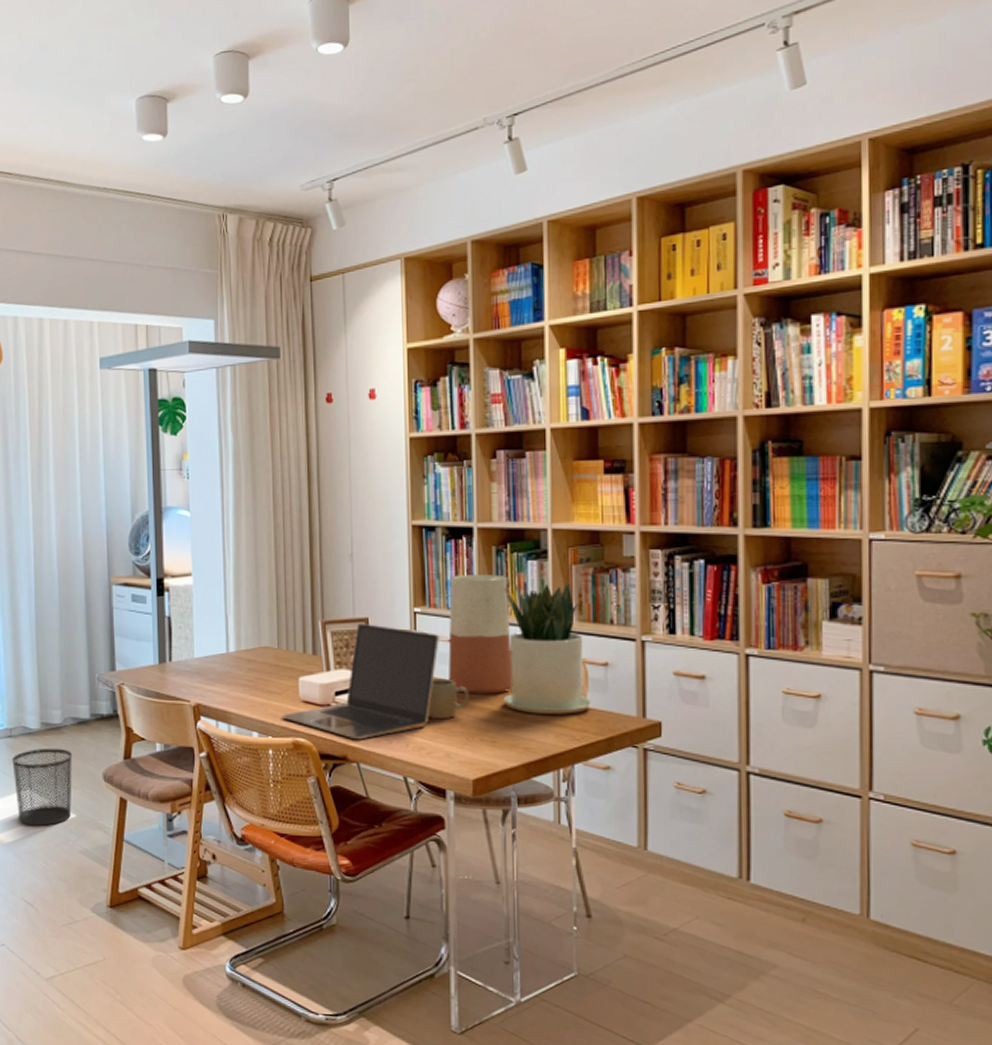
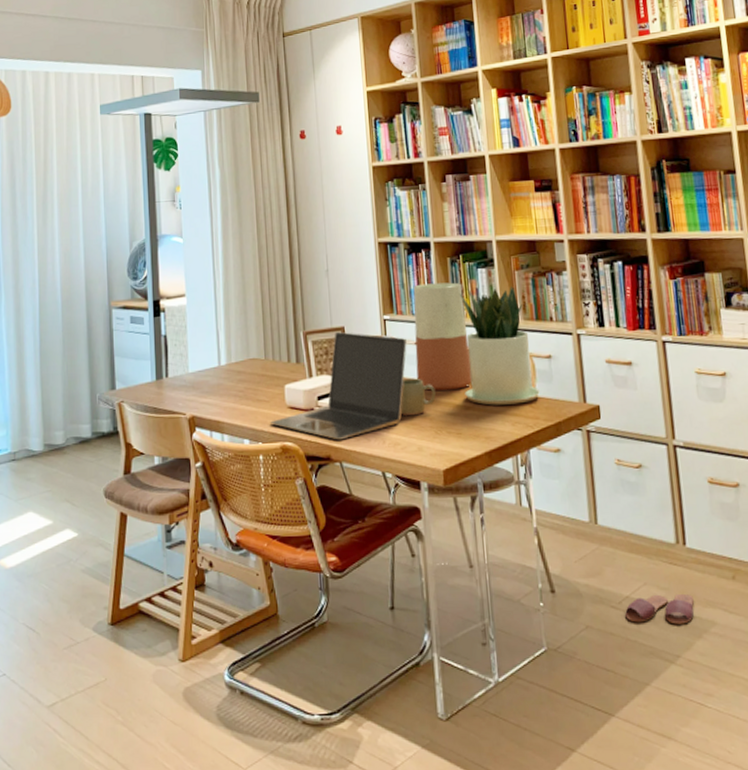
waste bin: present [12,748,73,827] -> none [16,468,75,549]
slippers: none [671,929,753,964] -> present [625,593,694,625]

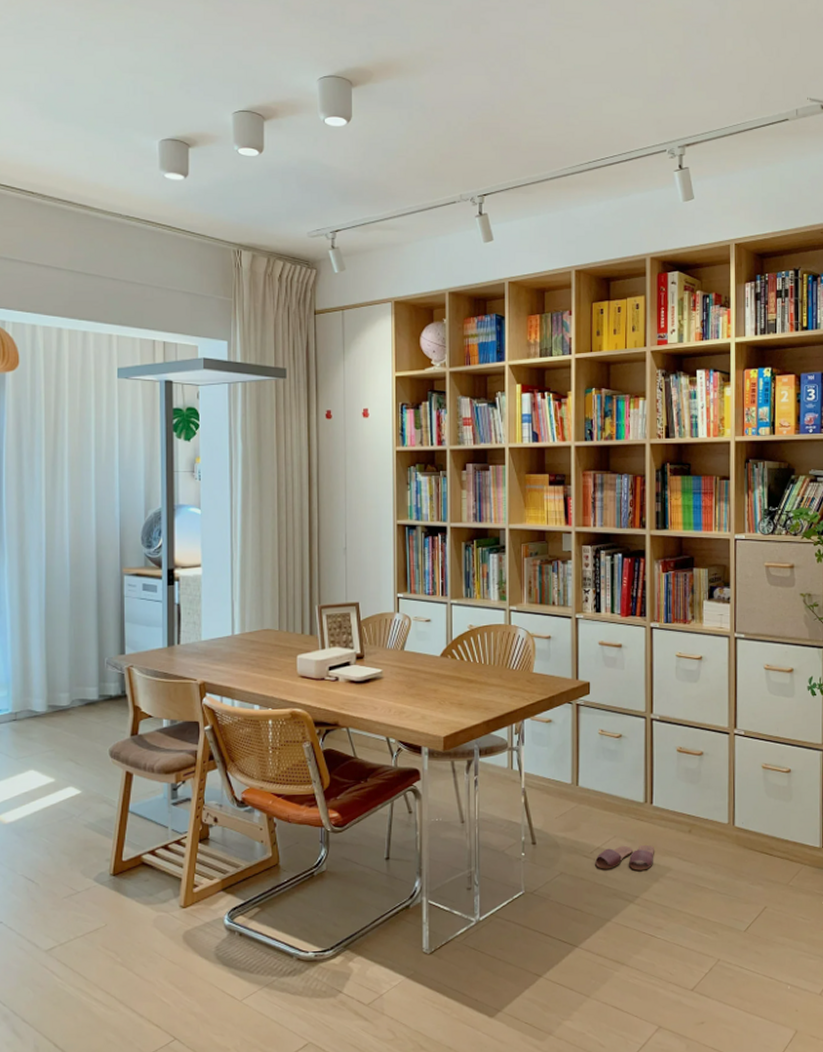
laptop: present [269,331,407,440] -> none [280,607,418,708]
mug: present [400,378,436,415] -> none [407,652,442,686]
vase: present [413,282,472,390] -> none [425,565,476,665]
planter: present [459,285,541,405] -> none [469,571,539,680]

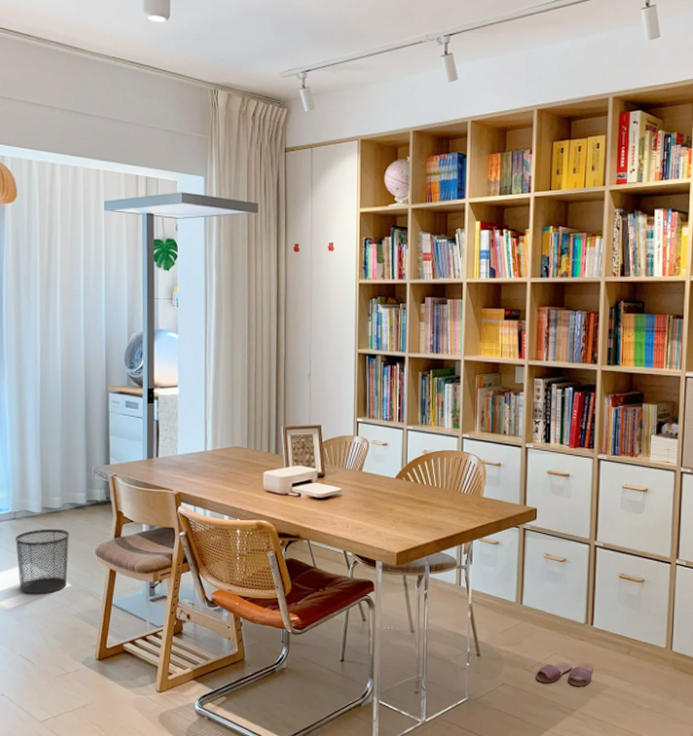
waste bin: none [16,728,80,805] -> present [15,528,70,595]

